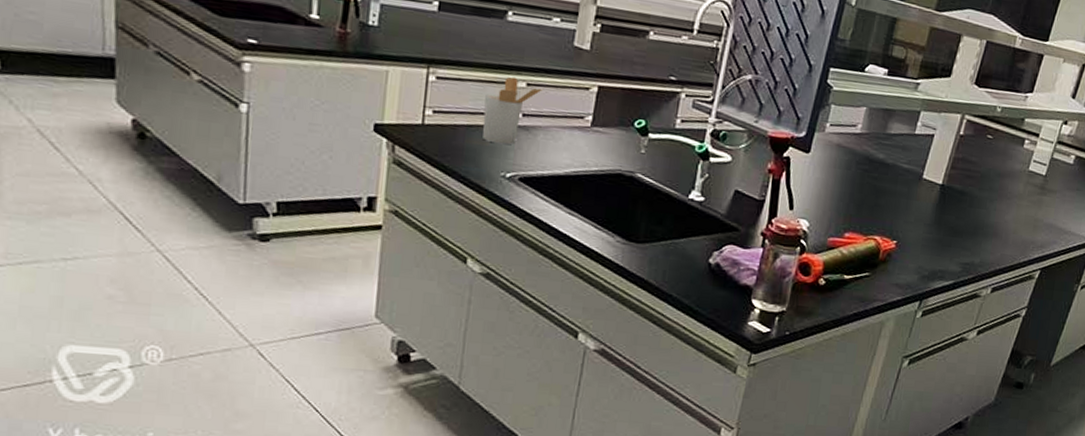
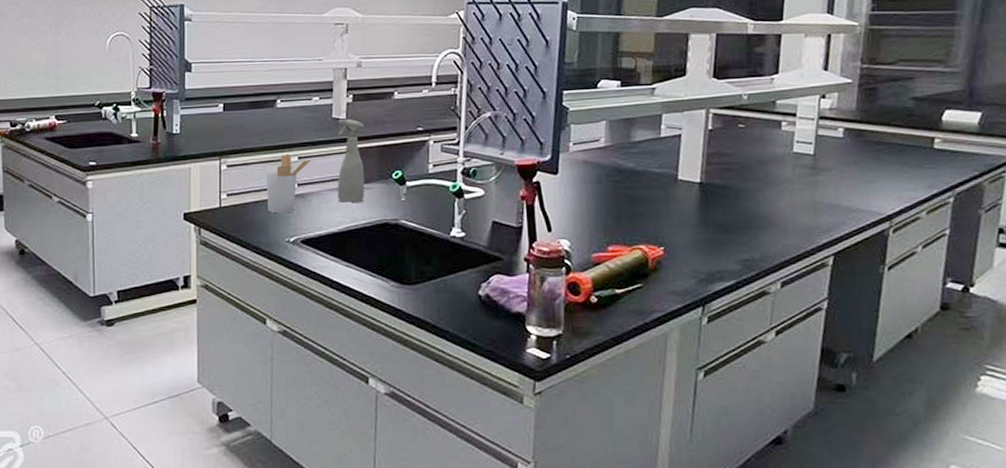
spray bottle: none [568,50,610,147] -> present [337,119,365,202]

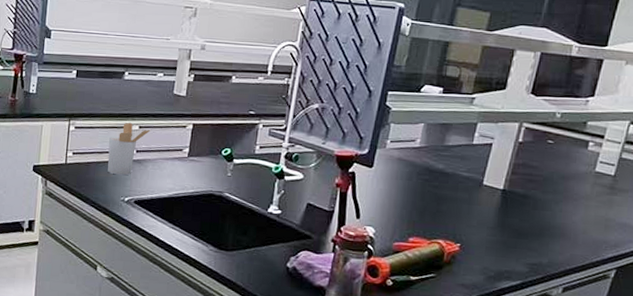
spray bottle: present [337,119,365,202] -> none [170,96,201,173]

